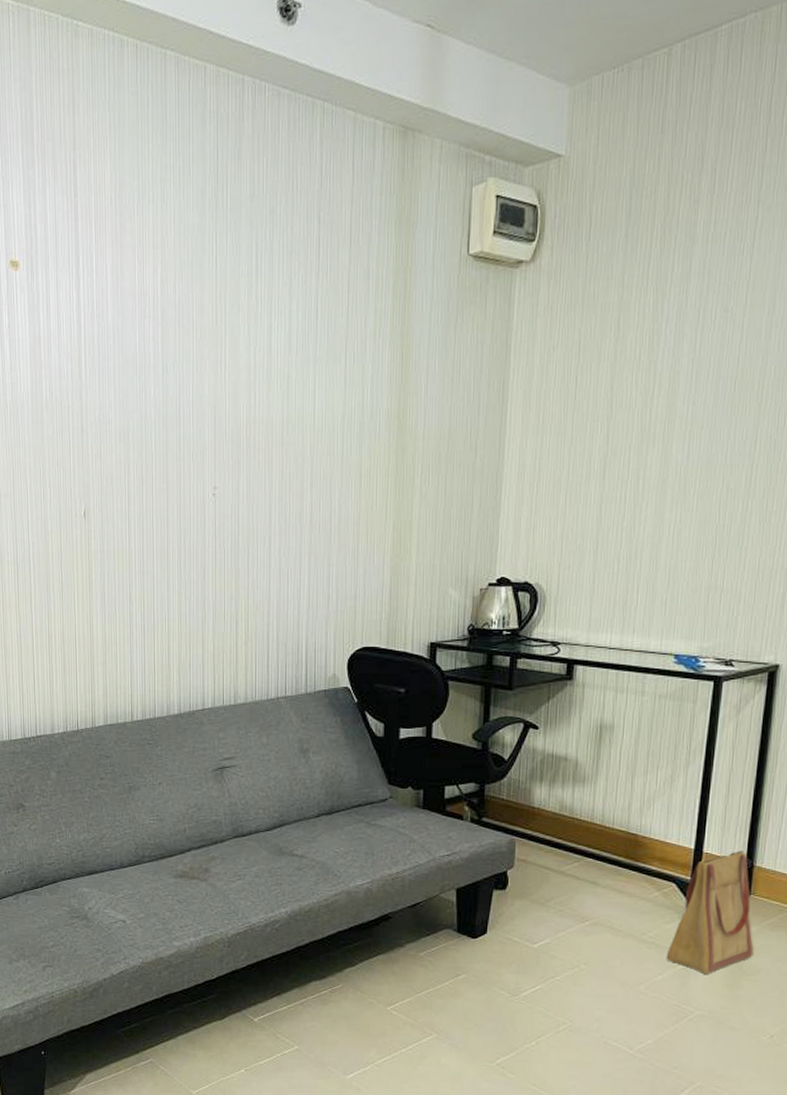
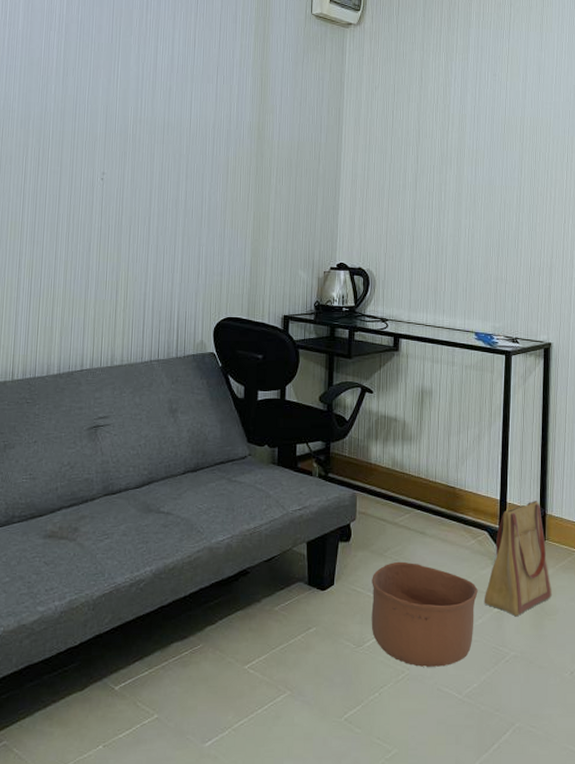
basket: none [529,912,660,1021] -> present [371,561,478,667]

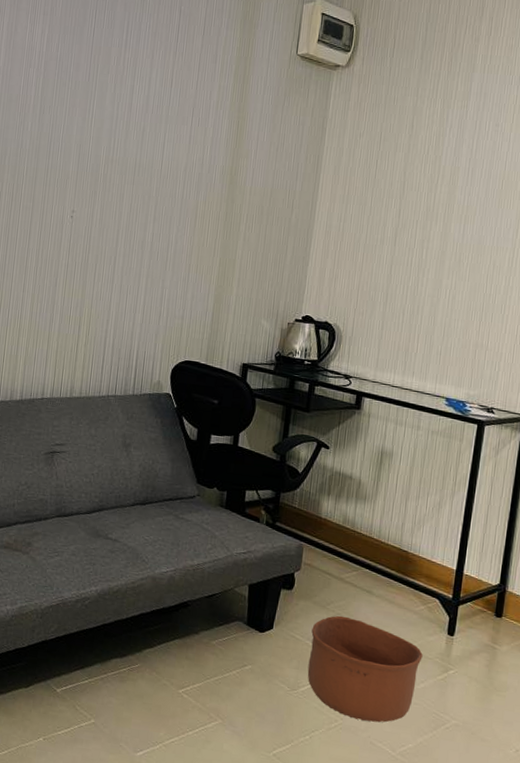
shopping bag: present [484,501,552,616] -> none [428,575,504,686]

